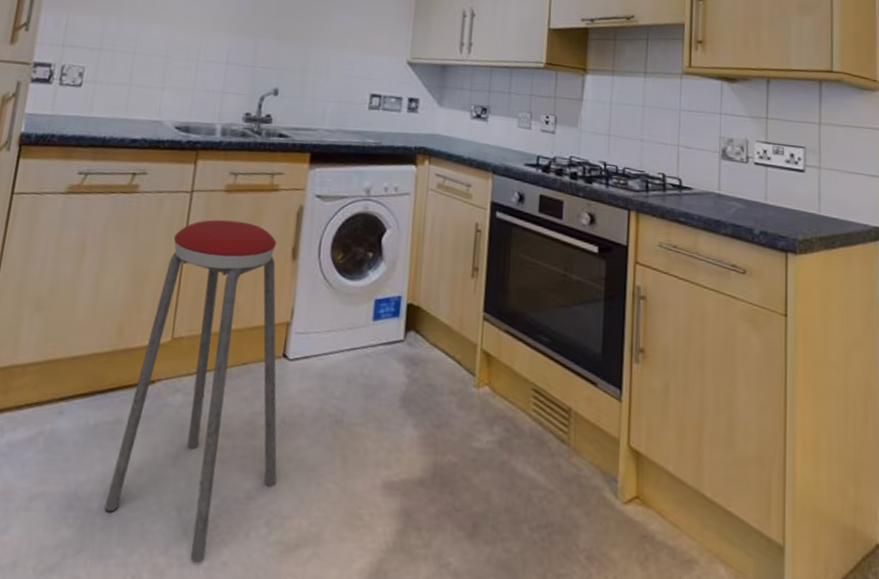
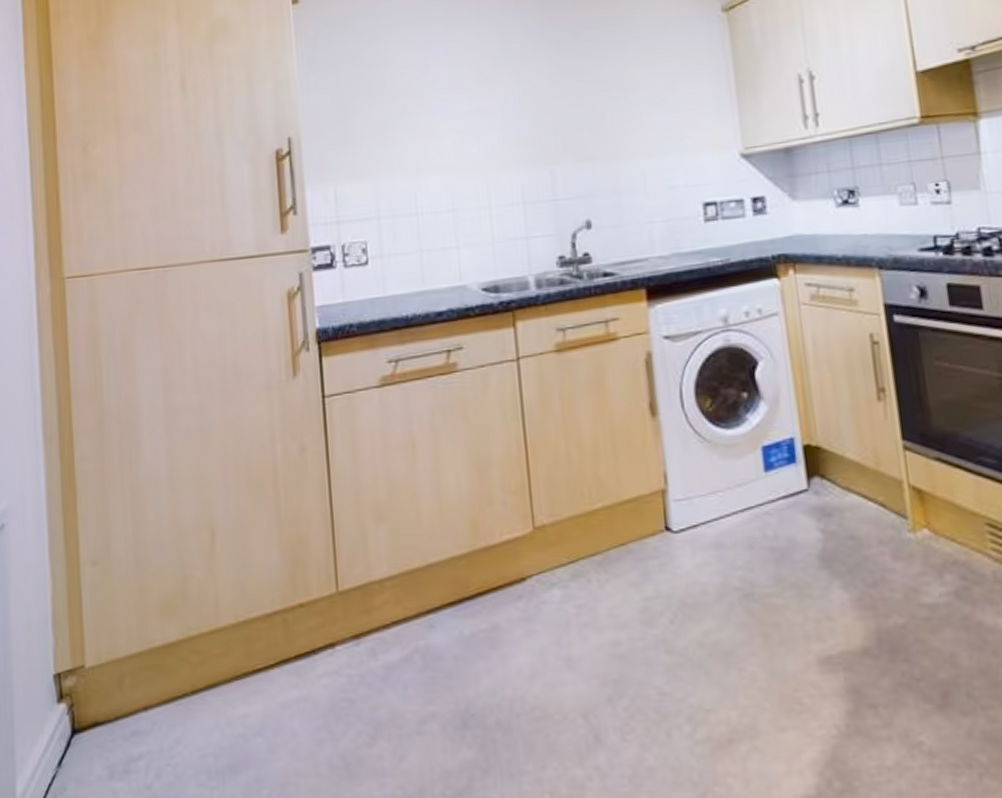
music stool: present [104,219,277,563] -> none [502,382,691,771]

